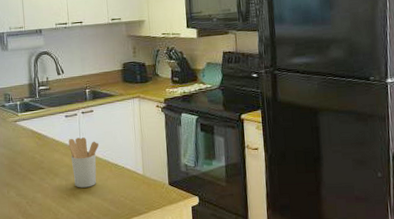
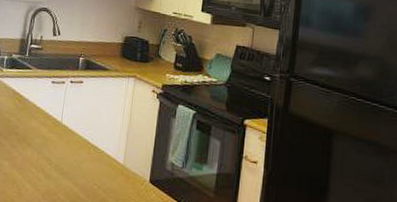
utensil holder: present [68,137,100,188] -> none [47,107,82,167]

